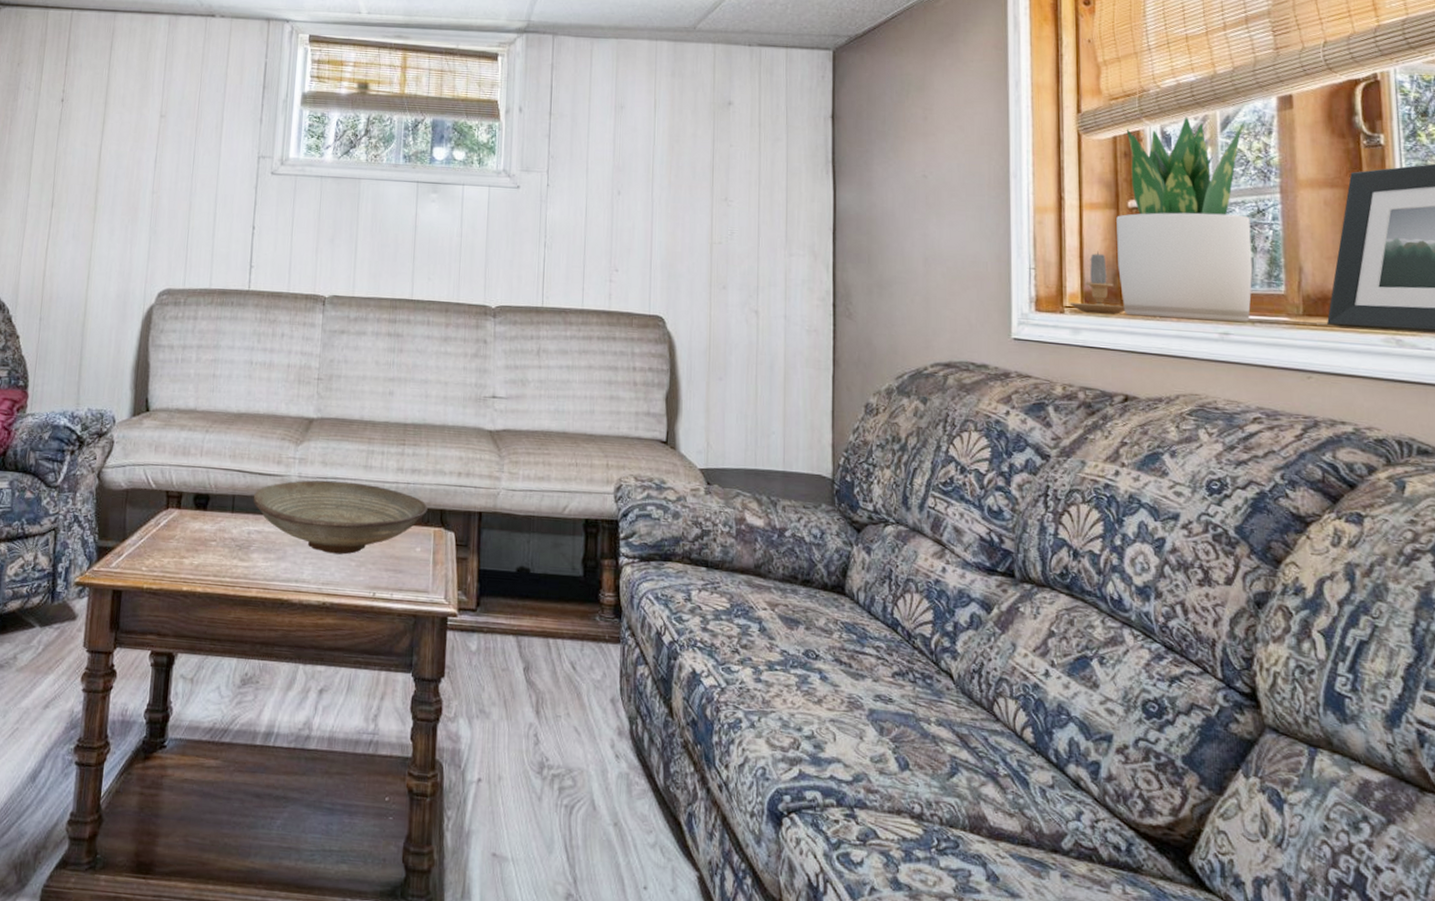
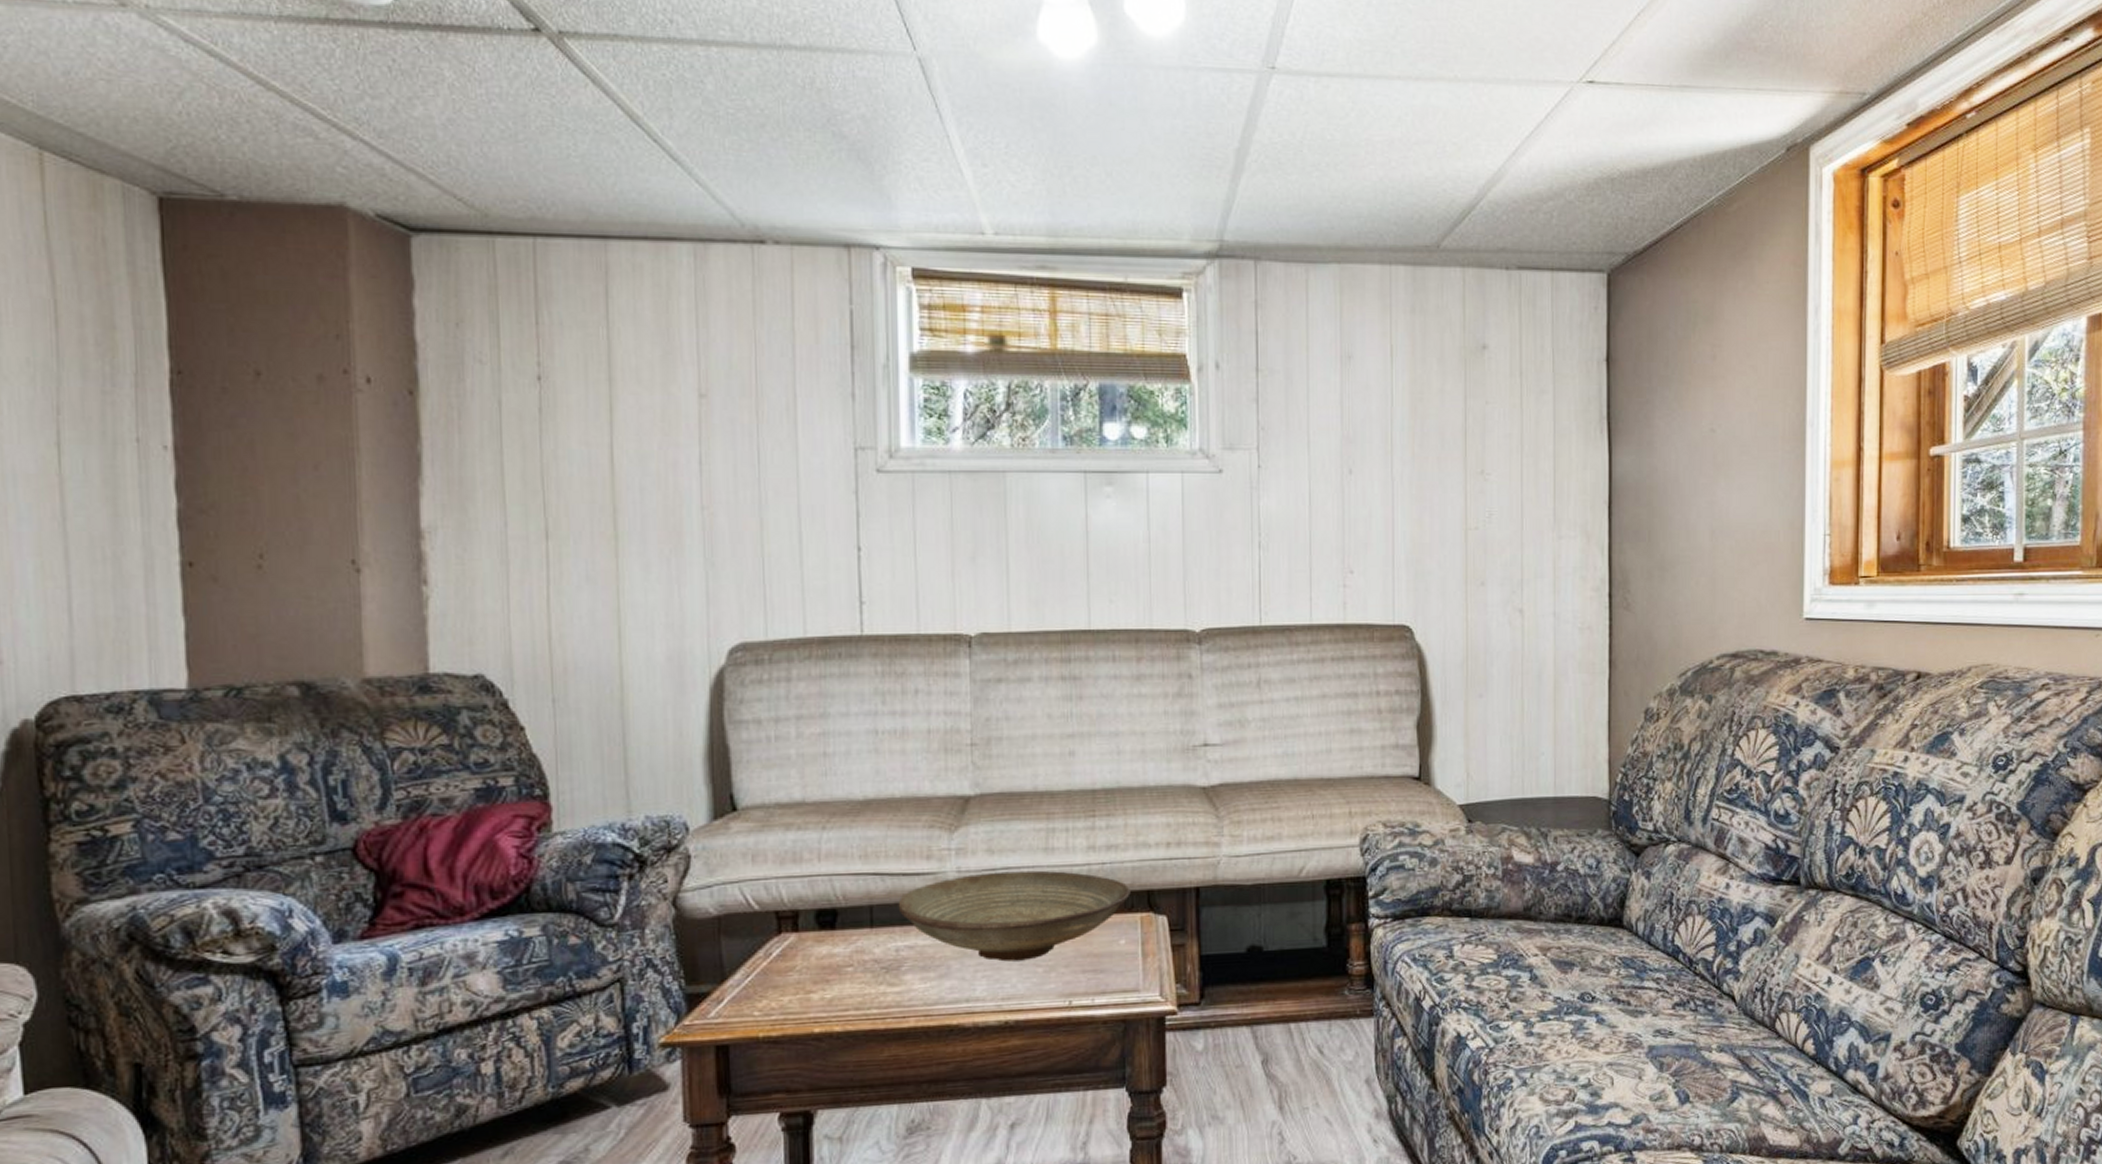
candle: present [1069,250,1125,315] -> none [1865,508,1921,583]
planter: present [1116,117,1253,323] -> none [1916,344,2055,582]

